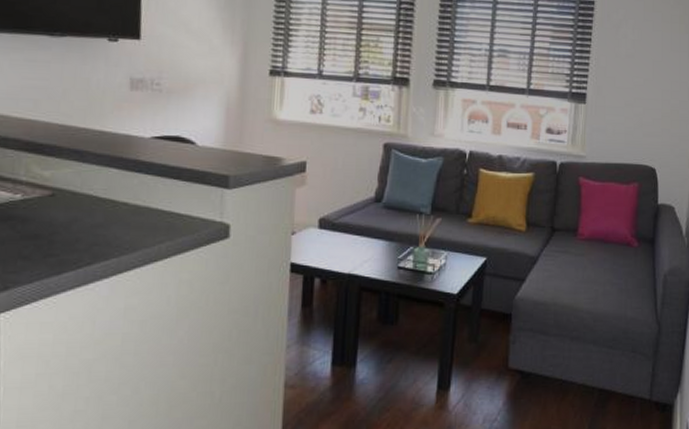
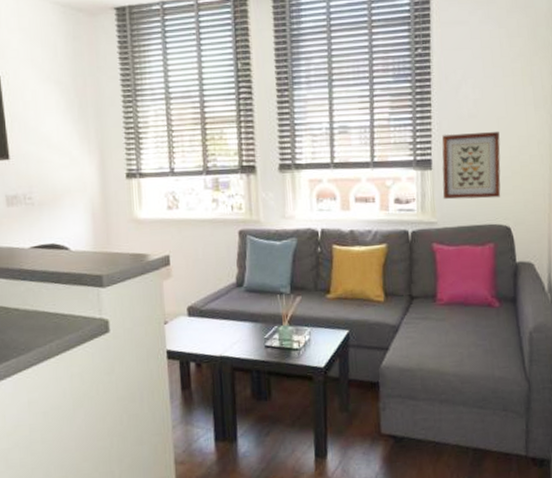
wall art: none [594,71,653,139] -> present [442,131,501,200]

